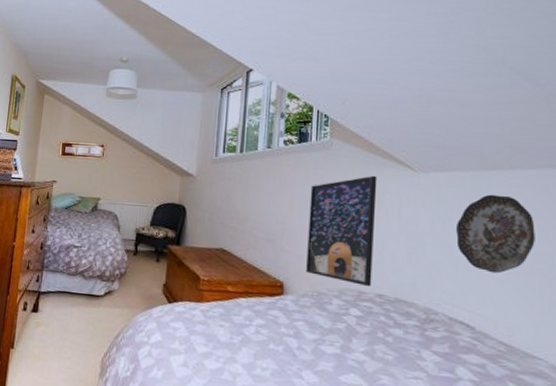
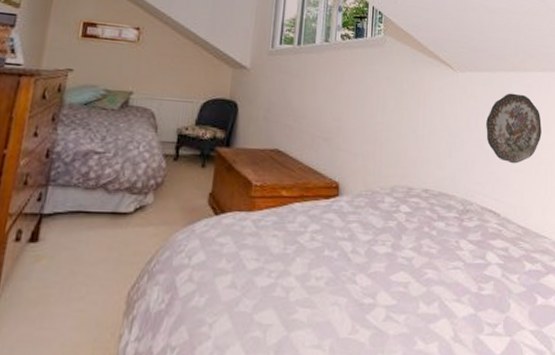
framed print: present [306,175,377,286] -> none [361,73,424,182]

